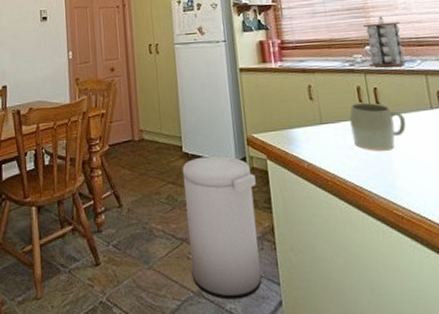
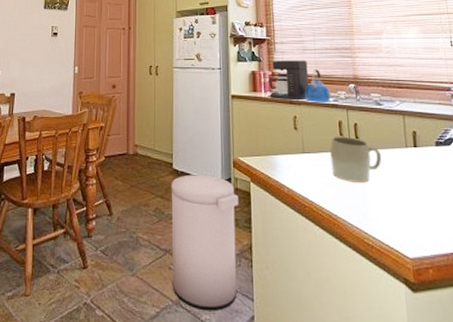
coffee maker: none [279,24,322,69] -> present [269,60,309,101]
kettle: none [317,33,347,69] -> present [304,70,331,102]
spice rack: present [363,16,407,68] -> none [349,57,386,105]

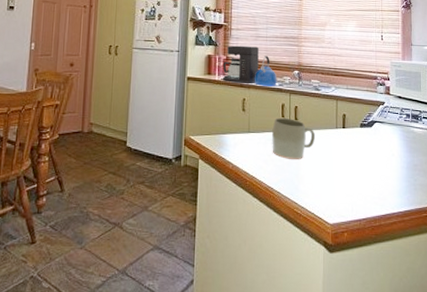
pedal bin: present [168,175,238,311] -> none [116,152,187,278]

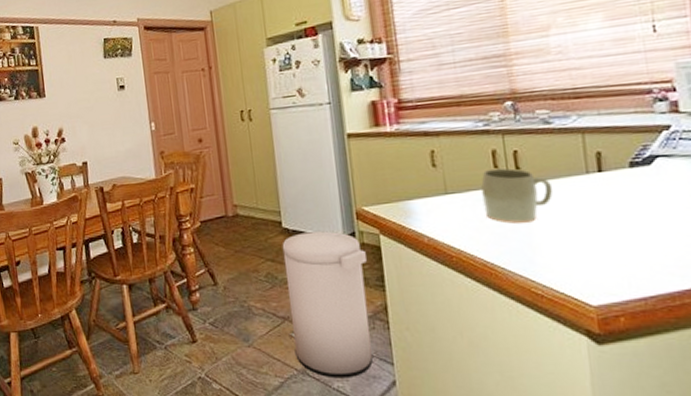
pedal bin: none [116,152,187,278] -> present [282,231,374,379]
coffee maker: present [222,45,259,84] -> none [395,78,449,132]
kettle: present [254,56,277,86] -> none [443,88,480,131]

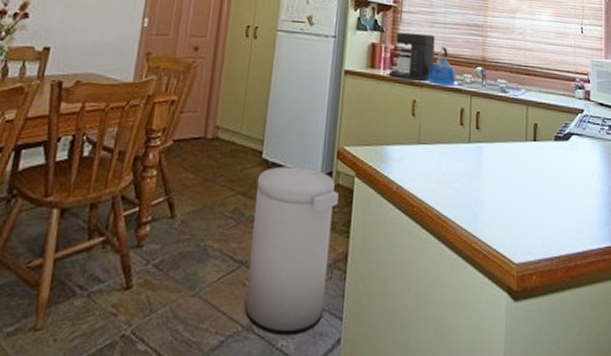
coffee maker: none [395,78,449,132] -> present [388,32,435,82]
kettle: none [443,88,480,131] -> present [427,47,456,86]
mug: present [481,168,553,224] -> none [447,125,501,180]

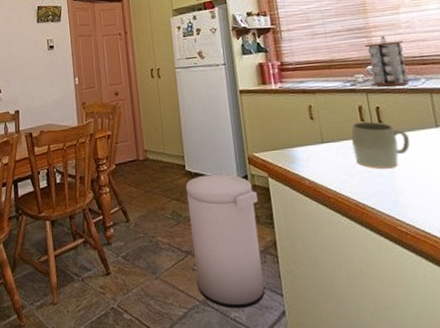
coffee maker: present [388,32,435,82] -> none [278,45,322,90]
kettle: present [427,47,456,86] -> none [317,54,348,89]
mug: none [447,125,501,180] -> present [351,121,410,169]
spice rack: none [476,37,513,93] -> present [365,35,410,87]

